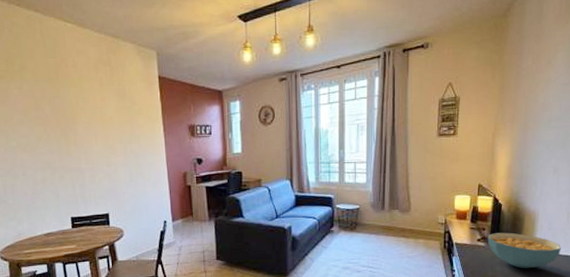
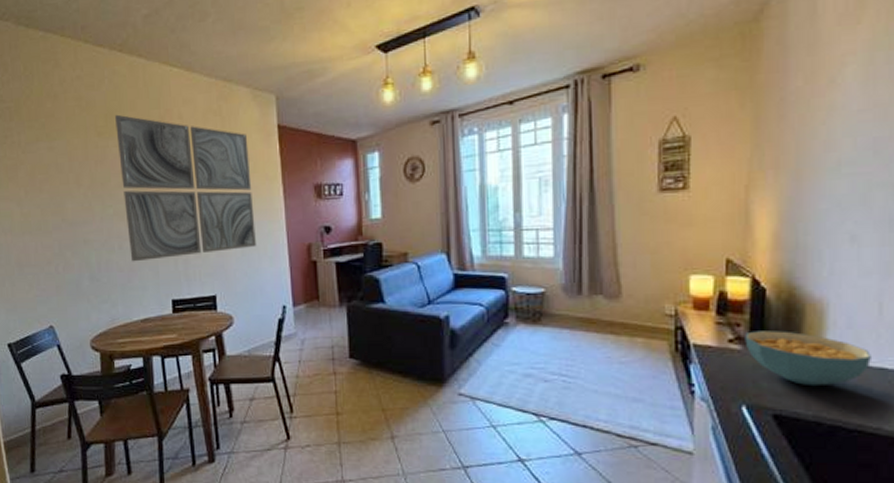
wall art: none [15,61,142,187] -> present [115,114,256,262]

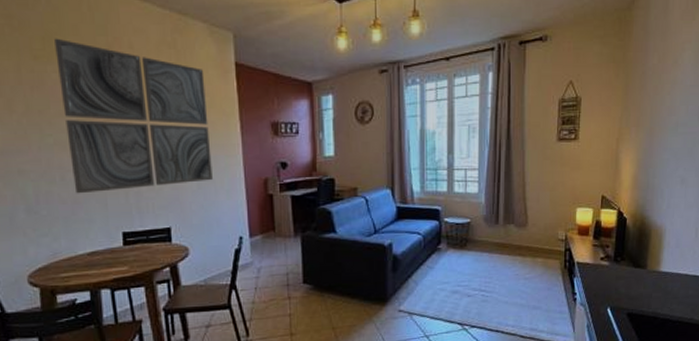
cereal bowl: present [745,331,871,387] -> none [611,250,689,291]

